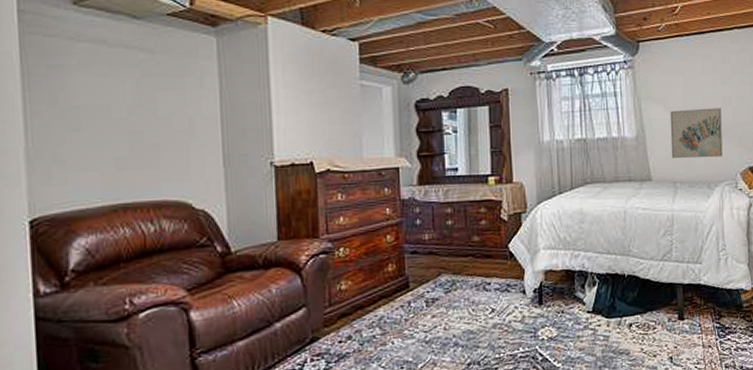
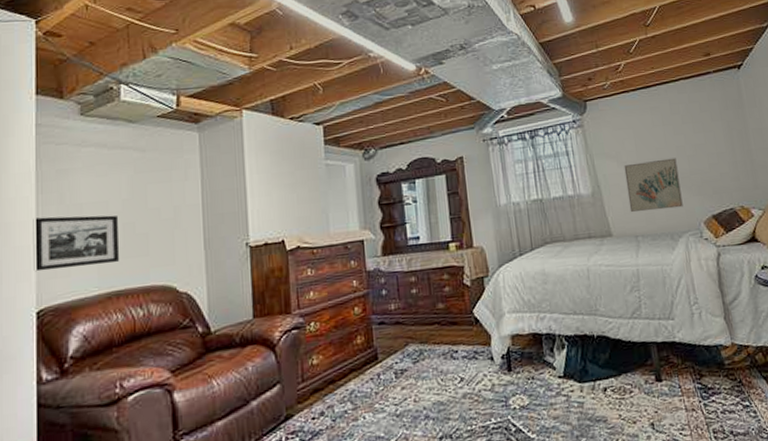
picture frame: none [19,117,126,178] -> present [33,215,120,272]

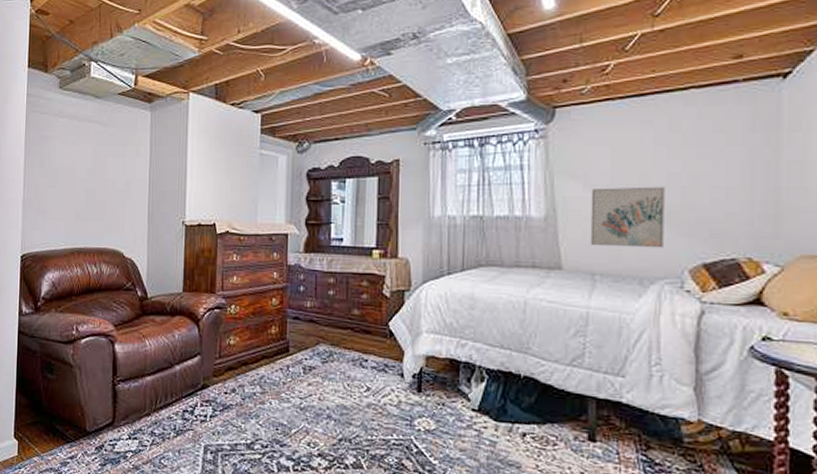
picture frame: present [33,215,120,272] -> none [20,176,83,224]

